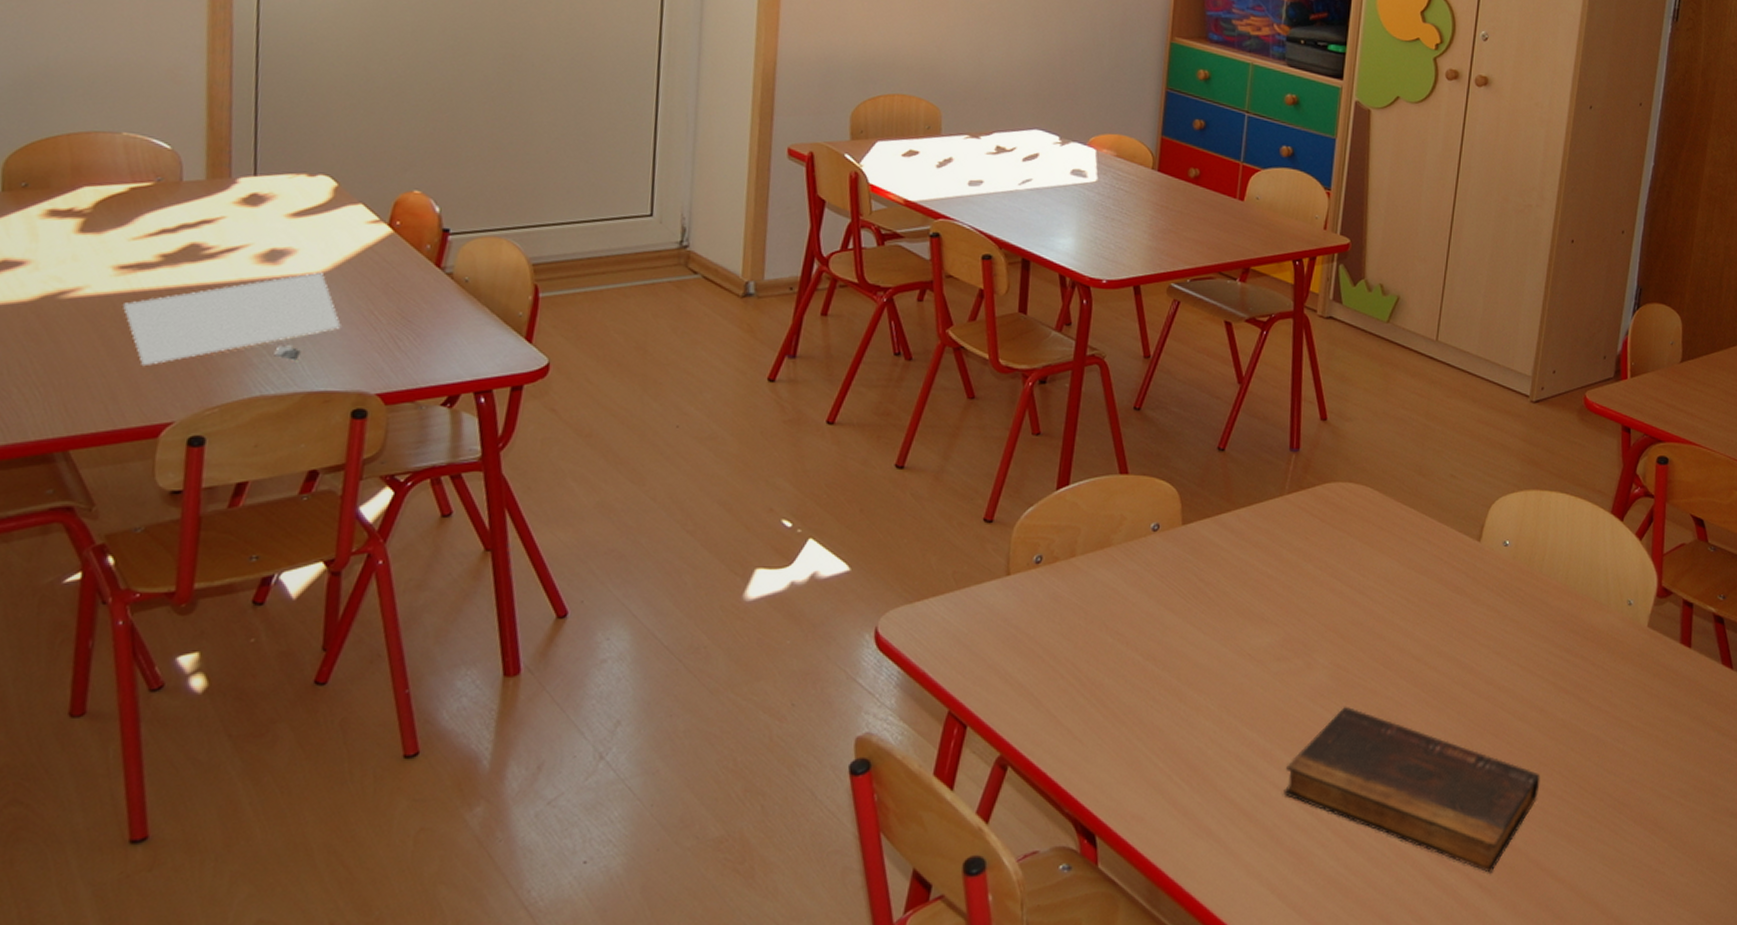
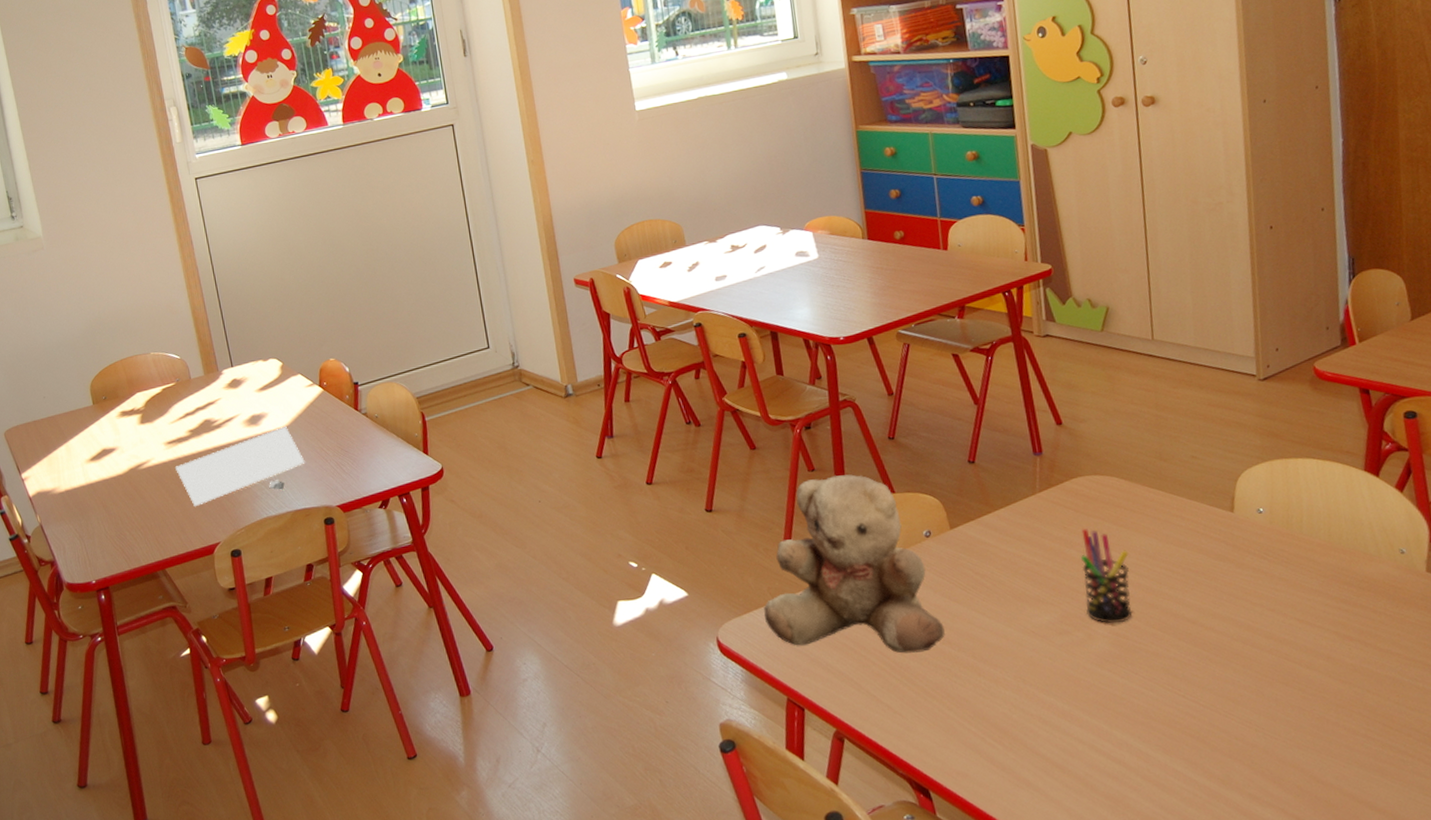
teddy bear: none [941,444,1152,667] -> present [763,474,945,654]
book: present [1283,706,1541,873] -> none [1087,668,1341,807]
pen holder: none [1311,541,1368,653] -> present [1080,528,1133,623]

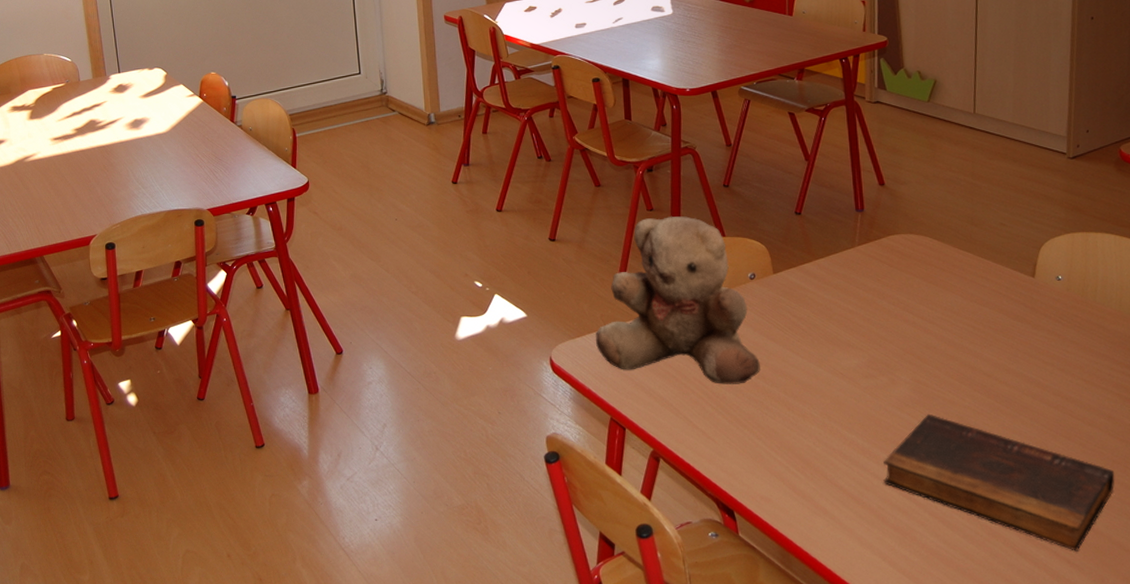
paper sheet: present [175,426,305,507] -> none [59,131,181,201]
pen holder: present [1080,528,1133,623] -> none [890,282,935,371]
book: none [1087,668,1341,807] -> present [883,413,1115,551]

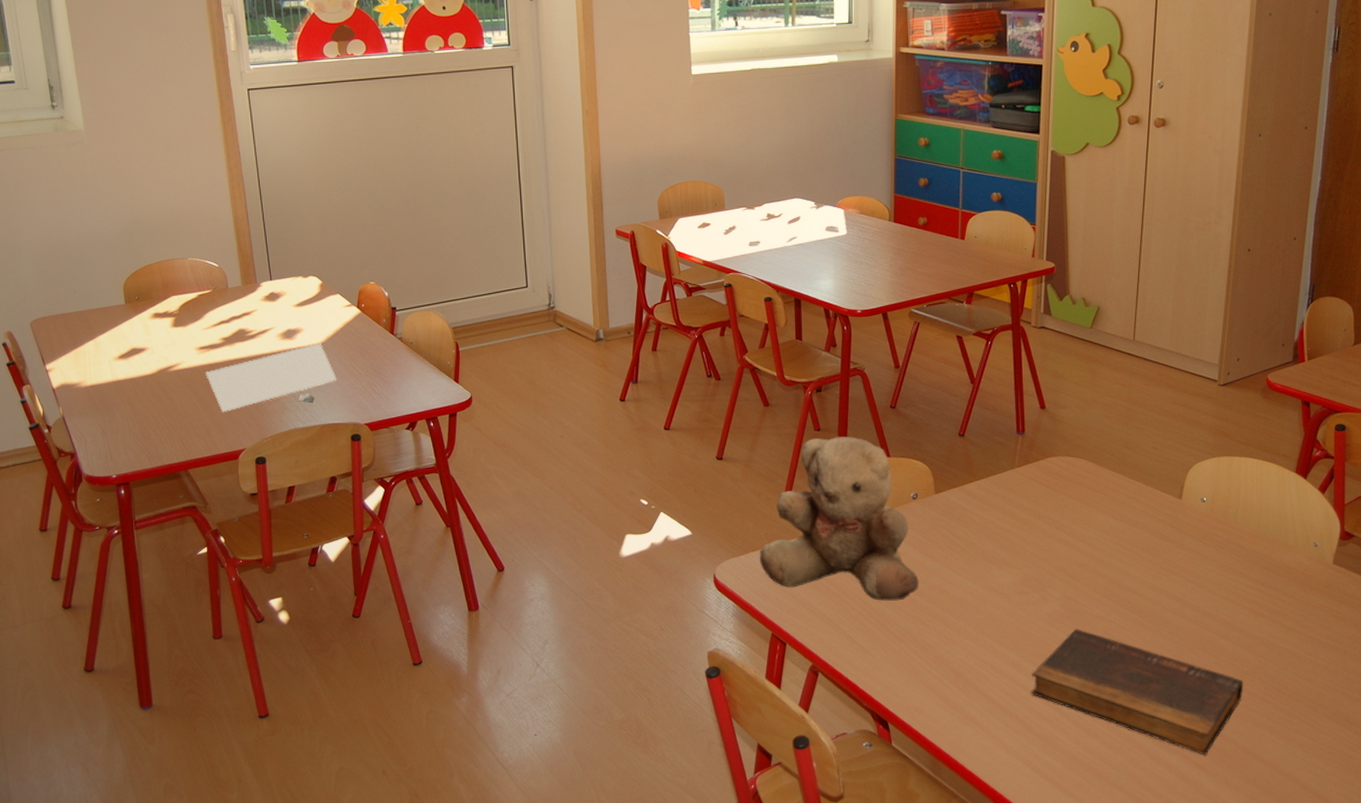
paper sheet: none [59,131,181,201] -> present [206,342,337,413]

